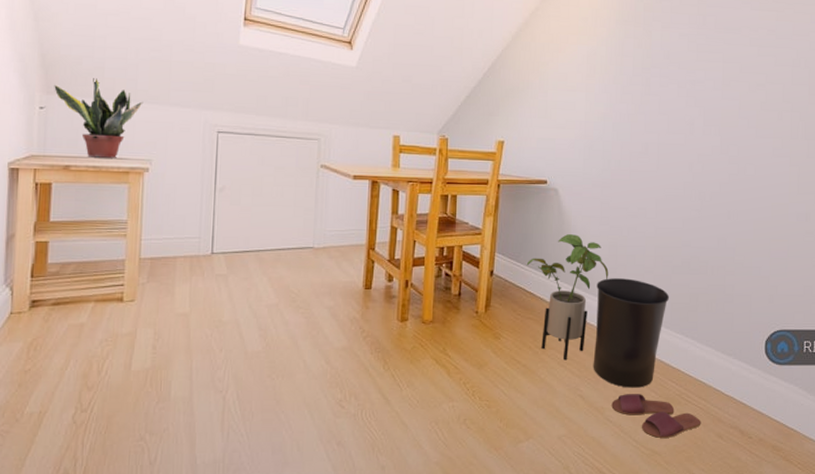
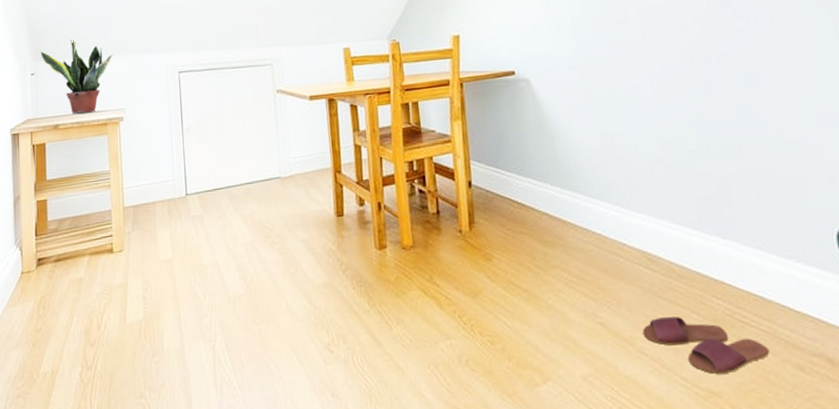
house plant: present [526,234,609,361] -> none [507,128,609,281]
waste bin: present [593,278,669,388] -> none [595,173,692,310]

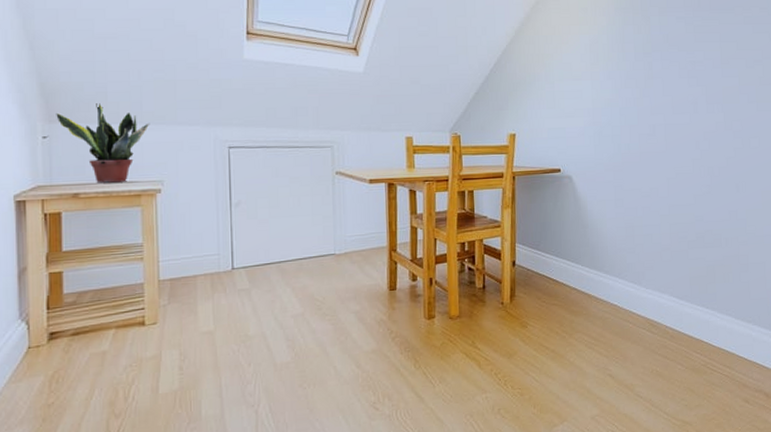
slippers: present [642,317,770,374] -> none [640,367,728,409]

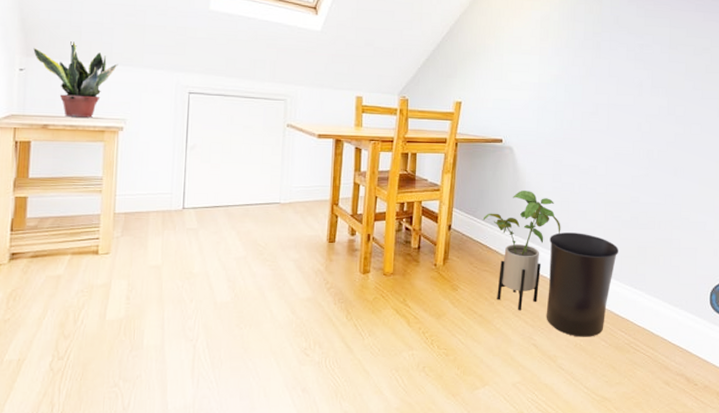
house plant: none [547,219,628,342] -> present [482,191,561,311]
waste bin: none [617,257,687,363] -> present [546,232,618,337]

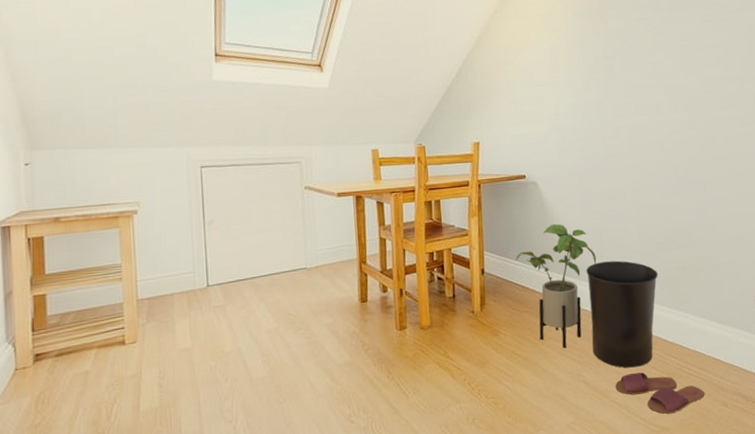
potted plant: present [33,41,118,118] -> none [37,129,126,207]
slippers: none [563,343,649,385] -> present [615,372,705,414]

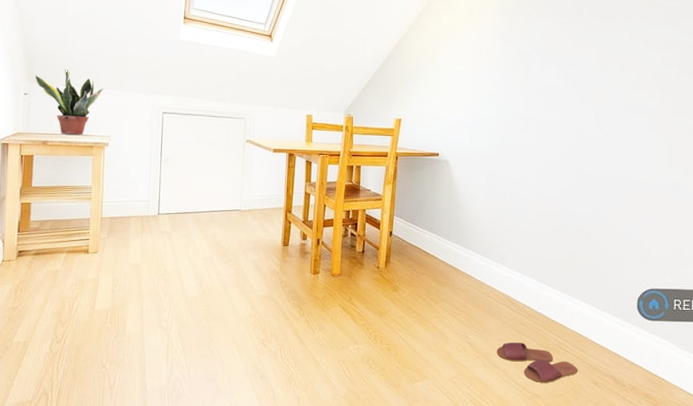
potted plant: none [37,129,126,207] -> present [35,69,104,135]
house plant: present [515,224,597,349] -> none [421,200,494,311]
waste bin: present [586,260,658,368] -> none [480,239,548,337]

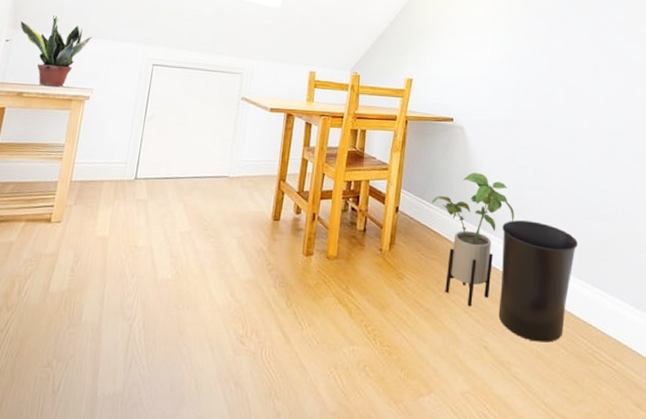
house plant: none [421,200,494,311] -> present [431,173,515,307]
waste bin: none [480,239,548,337] -> present [498,220,577,343]
slippers: present [496,342,578,383] -> none [518,348,617,403]

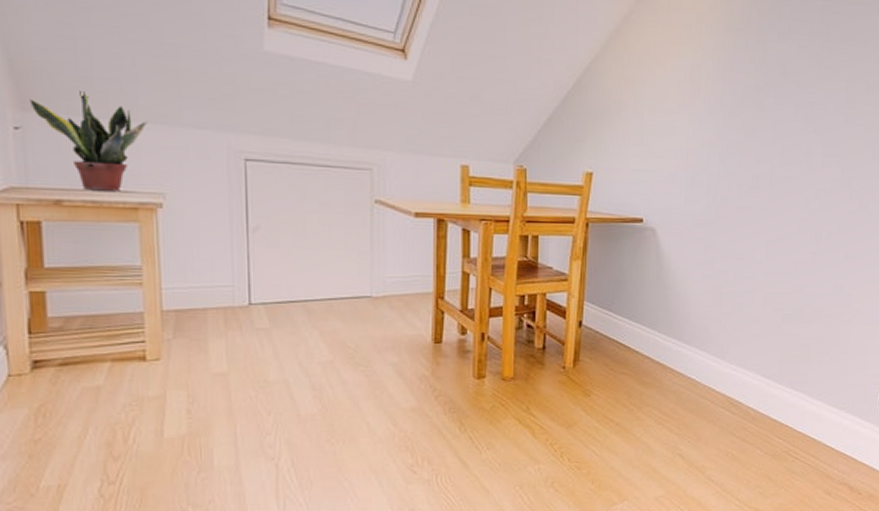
house plant: present [431,173,515,307] -> none [619,280,712,418]
waste bin: present [498,220,577,343] -> none [693,328,778,446]

